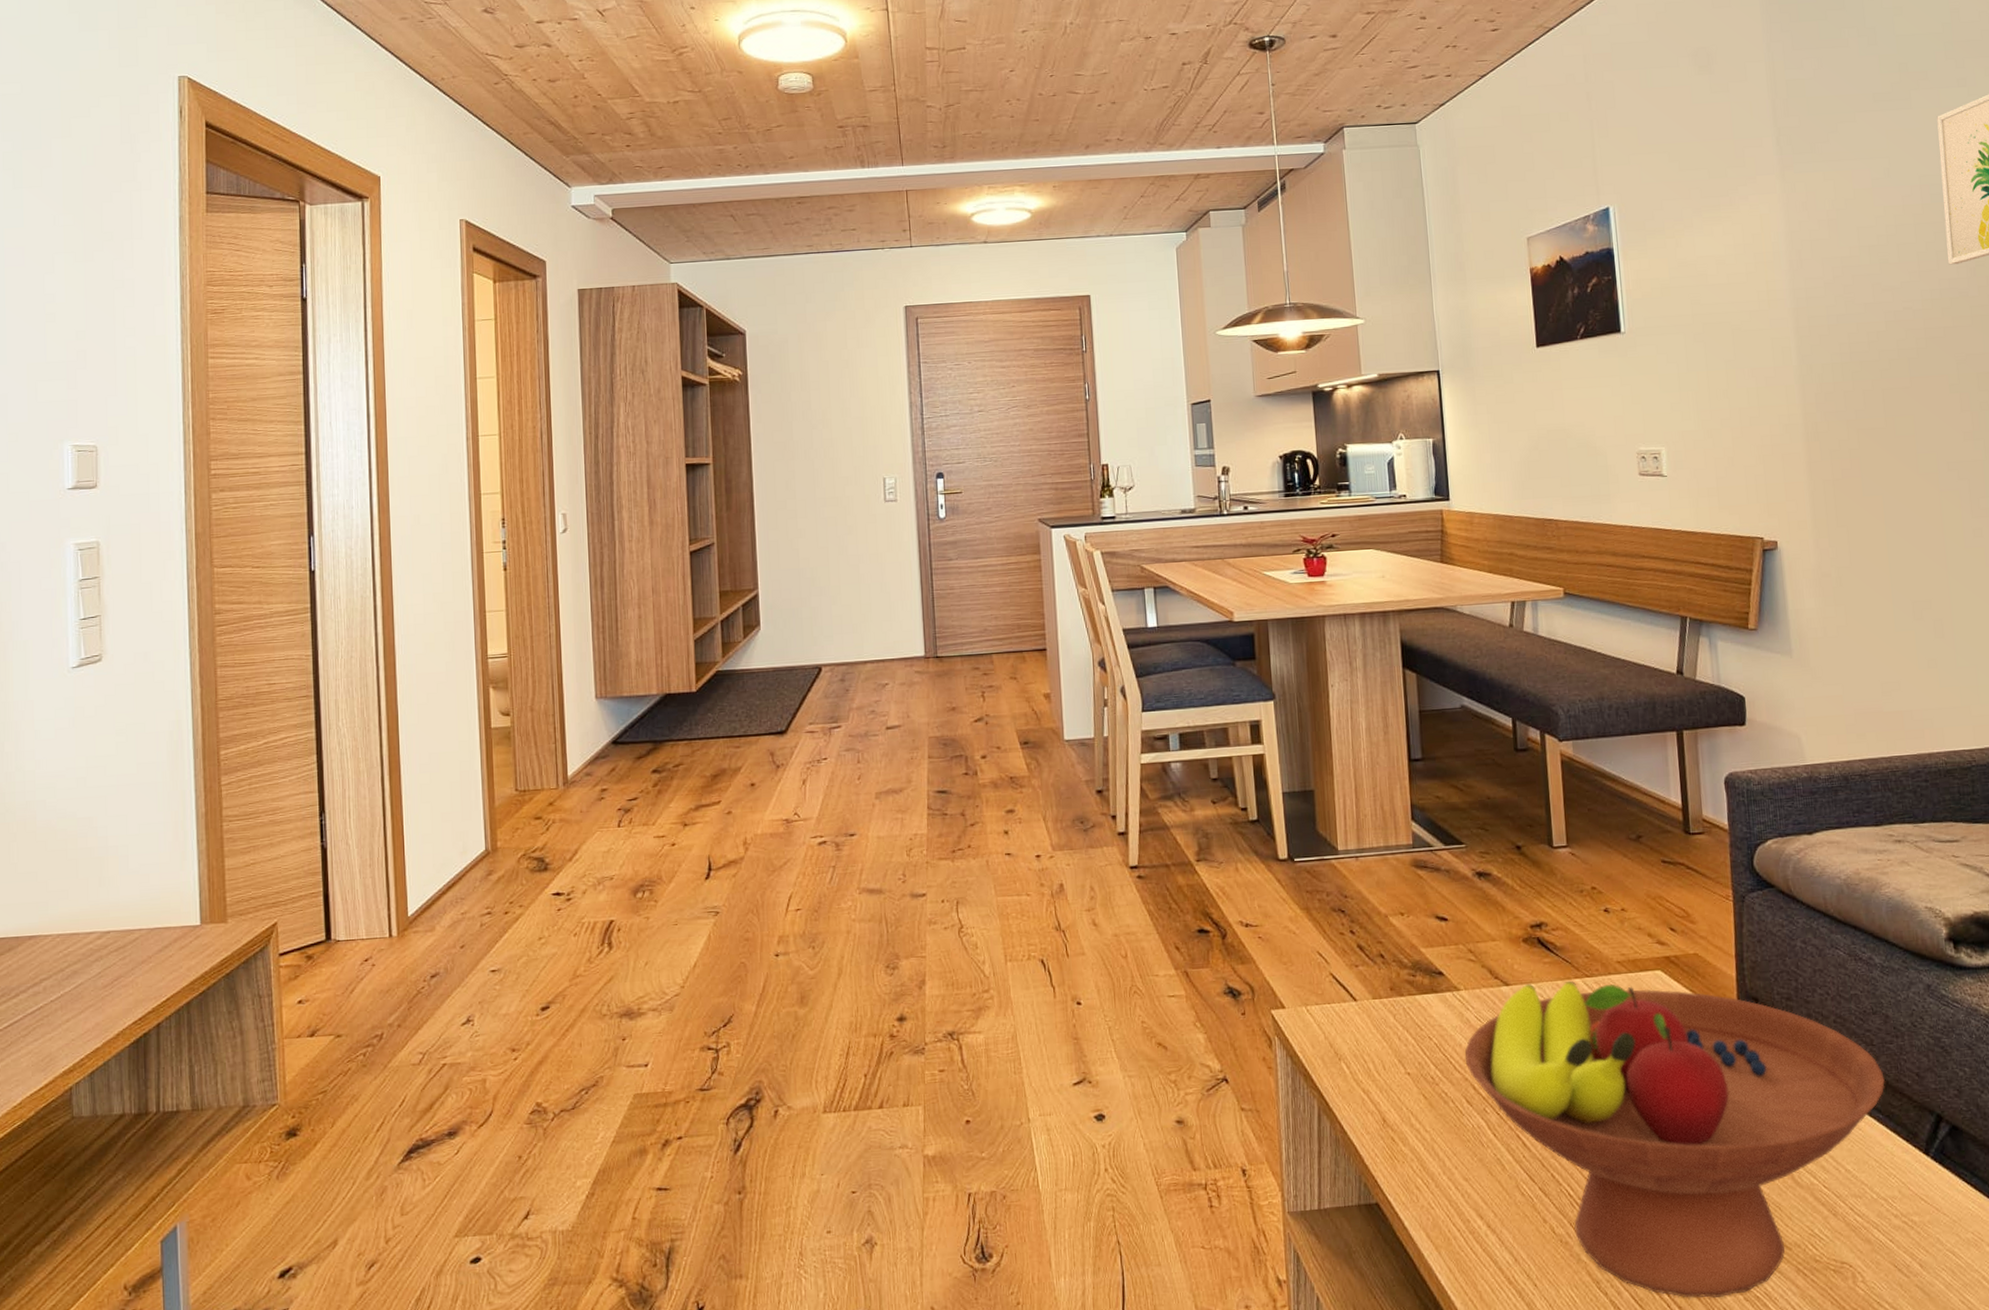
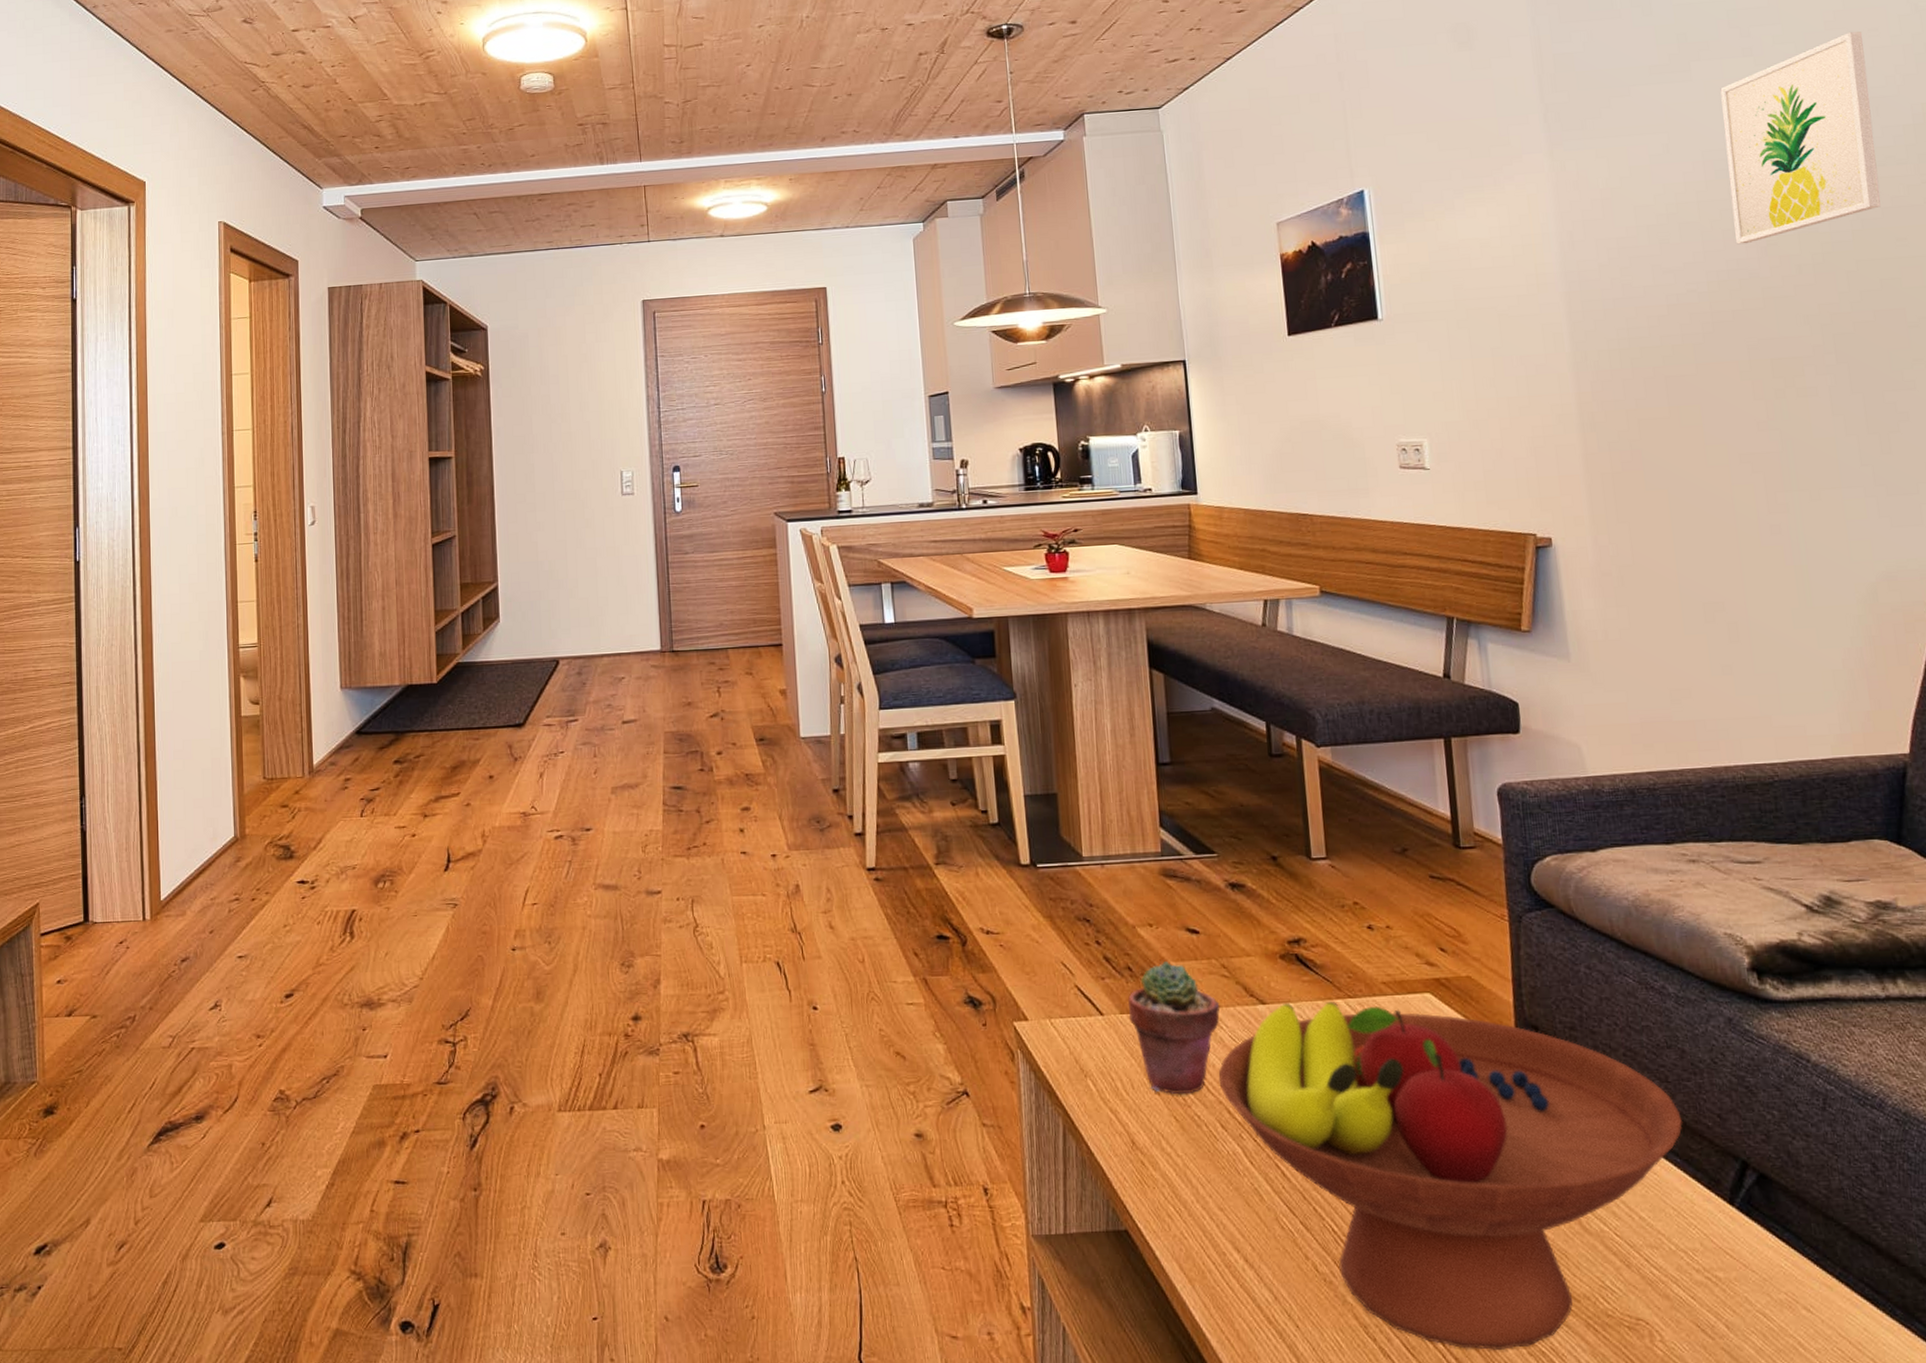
potted succulent: none [1379,947,1467,1074] -> present [1127,960,1220,1095]

